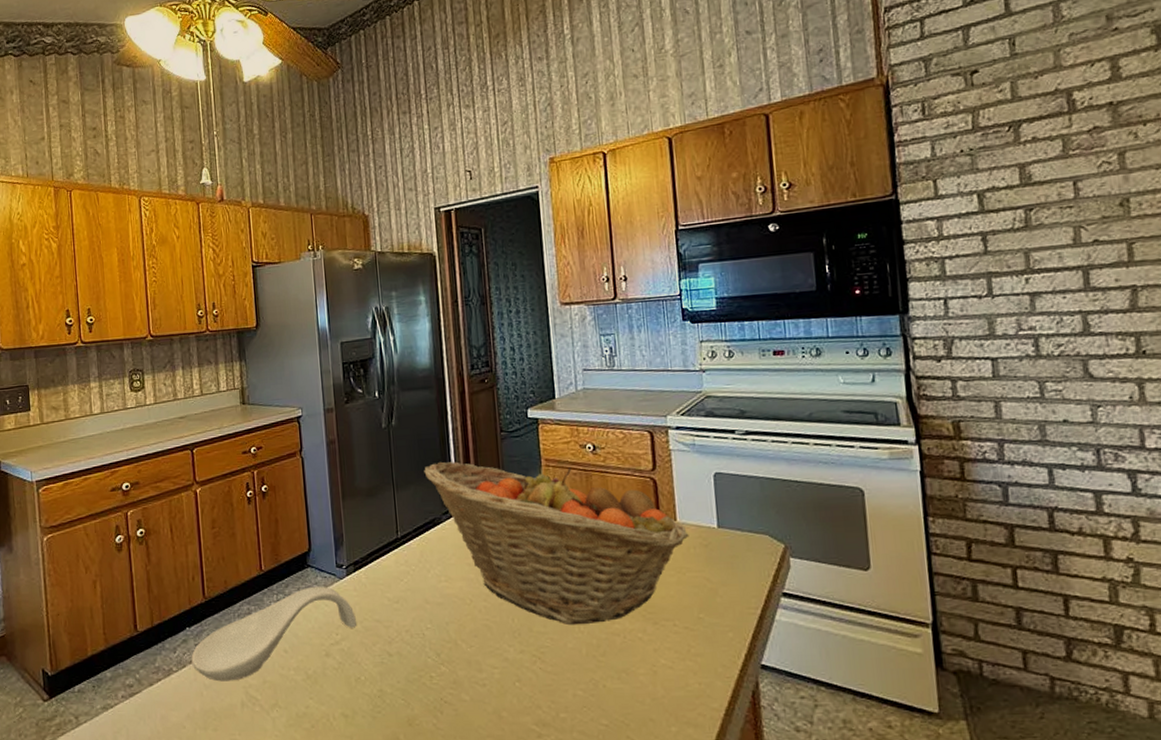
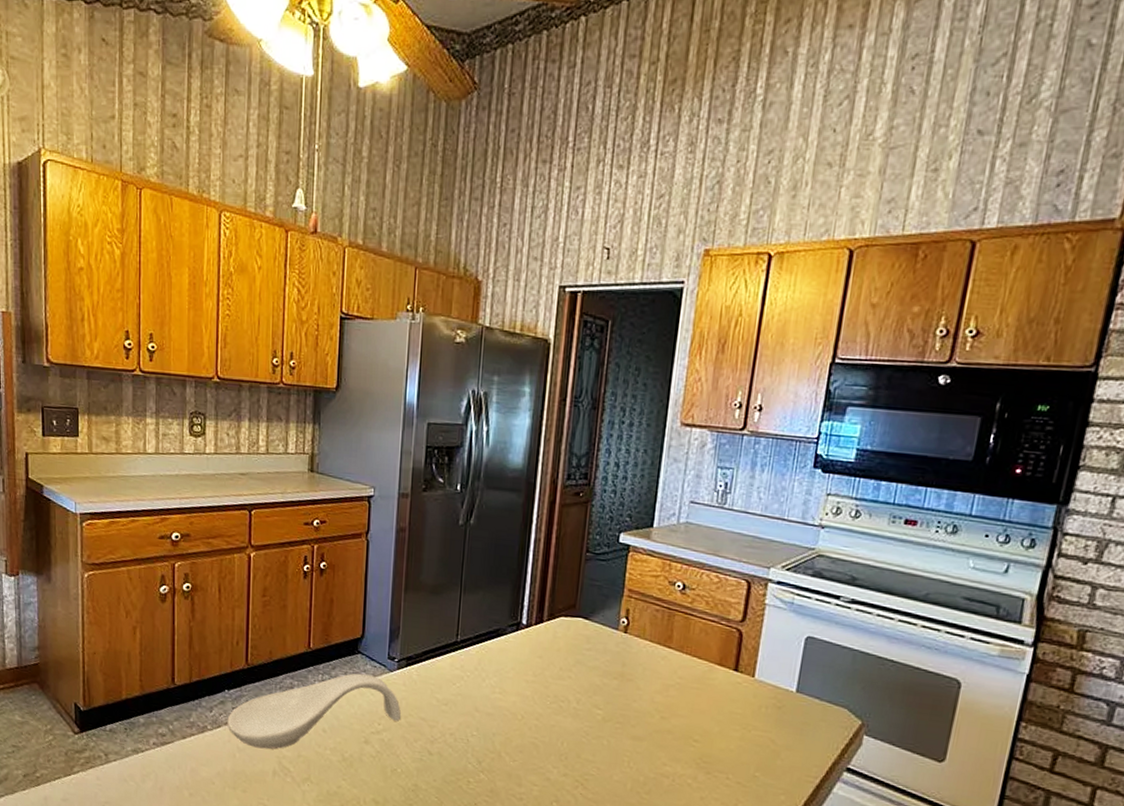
fruit basket: present [424,461,689,624] -> none [496,571,764,763]

